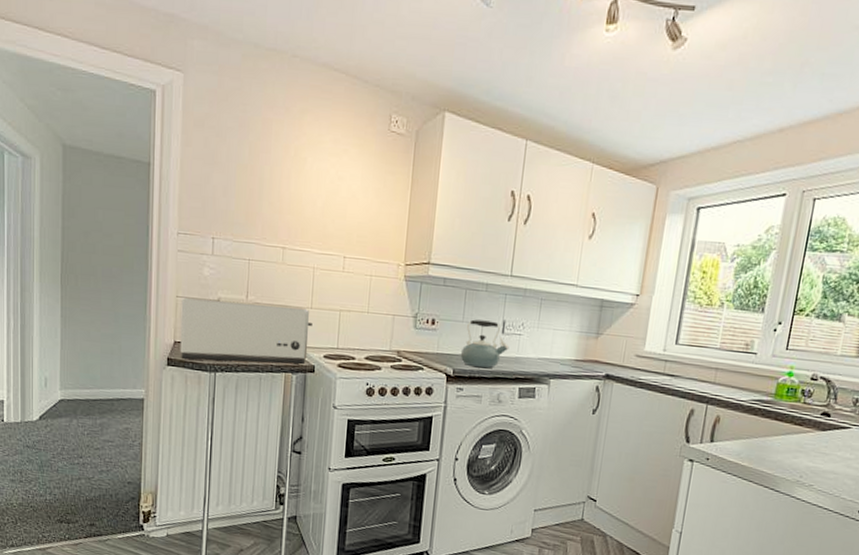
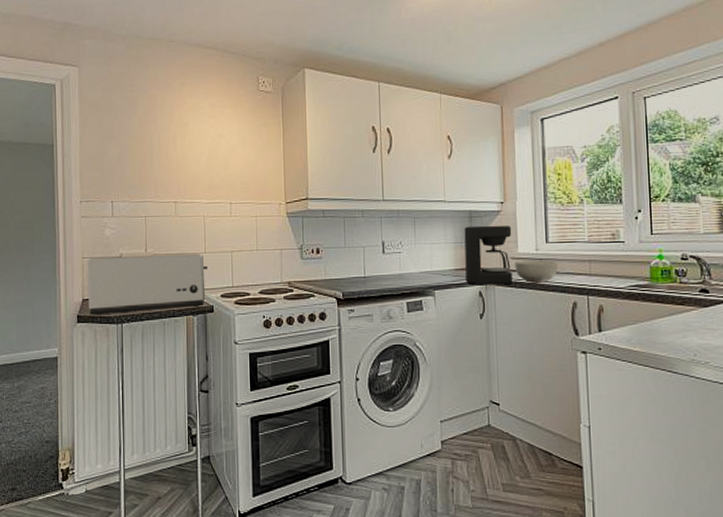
kettle: present [460,319,509,369] -> none [347,243,391,288]
coffee maker: none [584,315,643,383] -> present [464,225,513,286]
bowl: none [637,359,683,387] -> present [515,260,558,284]

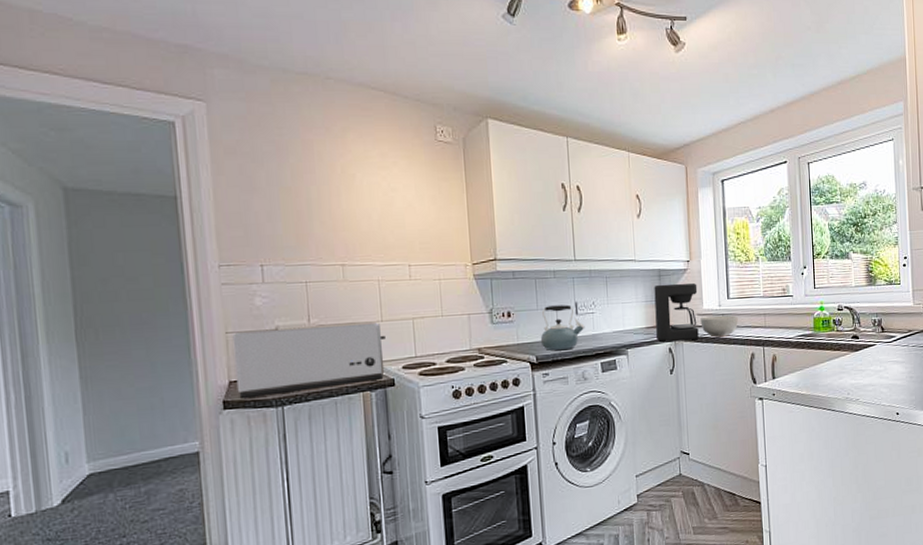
kettle: none [347,243,391,288] -> present [540,304,585,351]

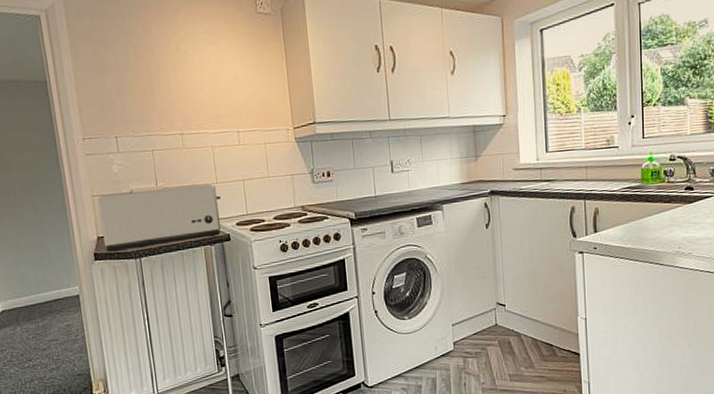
kettle: present [540,304,585,351] -> none [358,163,401,208]
coffee maker: present [654,283,699,342] -> none [468,138,515,198]
bowl: present [700,315,738,338] -> none [517,169,557,192]

